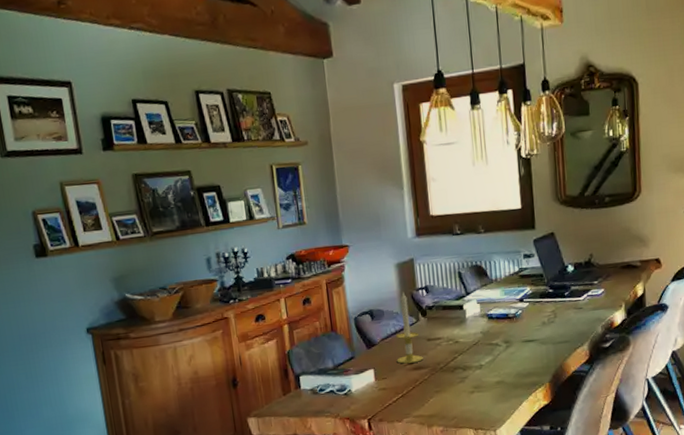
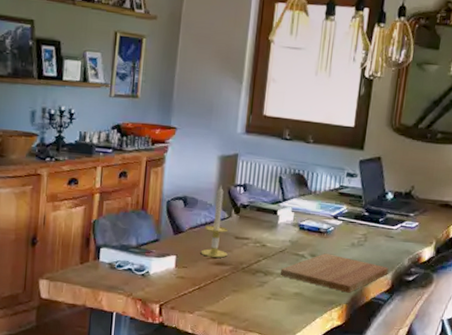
cutting board: none [478,336,584,372] -> present [281,253,389,293]

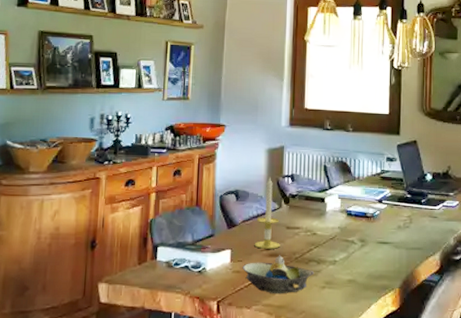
decorative bowl: none [187,264,261,302] -> present [242,255,315,294]
cutting board: present [281,253,389,293] -> none [333,238,436,277]

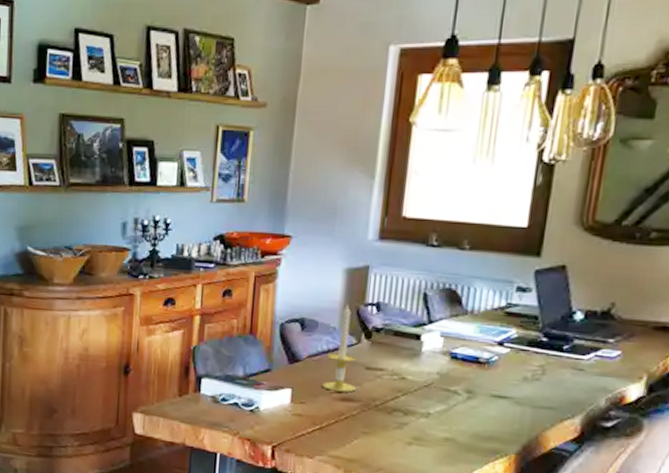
decorative bowl: present [242,255,315,294] -> none [305,400,400,446]

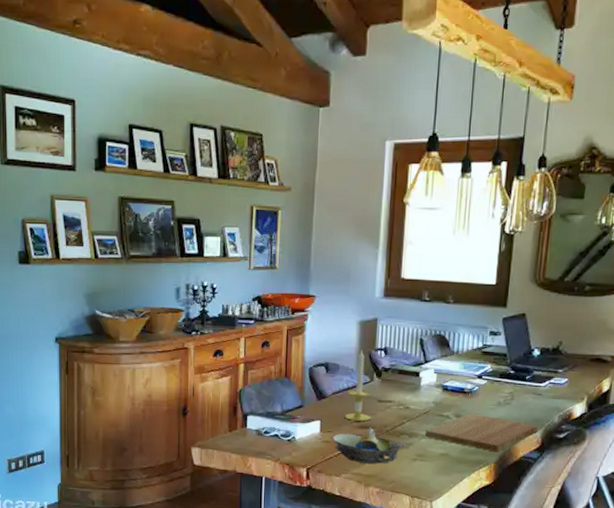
decorative bowl: none [305,400,400,446] -> present [332,427,406,465]
cutting board: none [425,389,577,441] -> present [426,413,538,452]

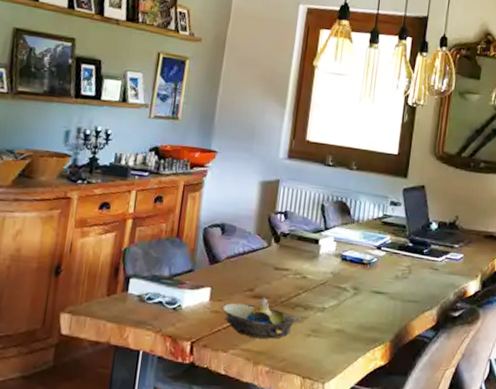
candle: present [344,349,371,421] -> none [237,211,268,291]
cutting board: present [426,413,538,452] -> none [321,286,434,330]

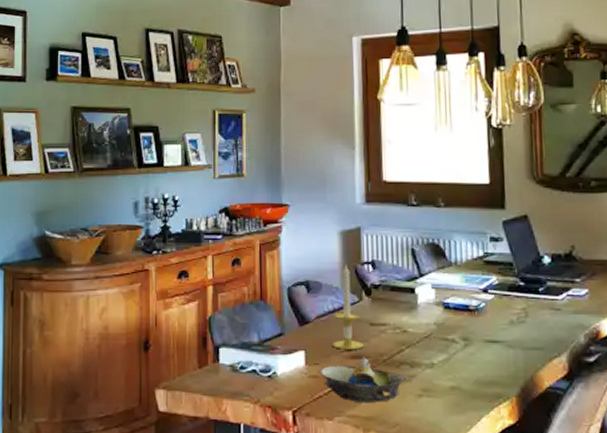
candle: none [237,211,268,291] -> present [332,264,364,350]

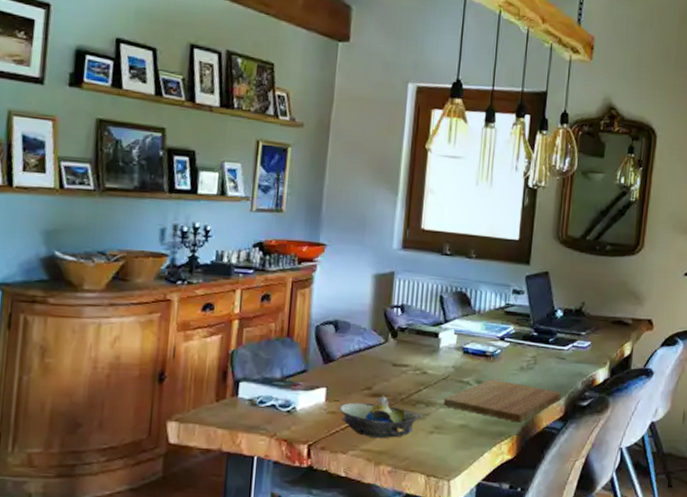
candle: present [332,264,364,350] -> none [354,306,385,388]
cutting board: none [430,335,562,383] -> present [444,379,561,423]

